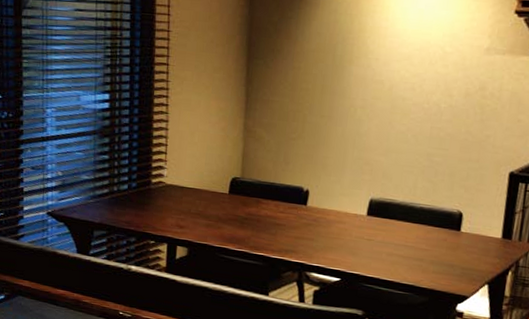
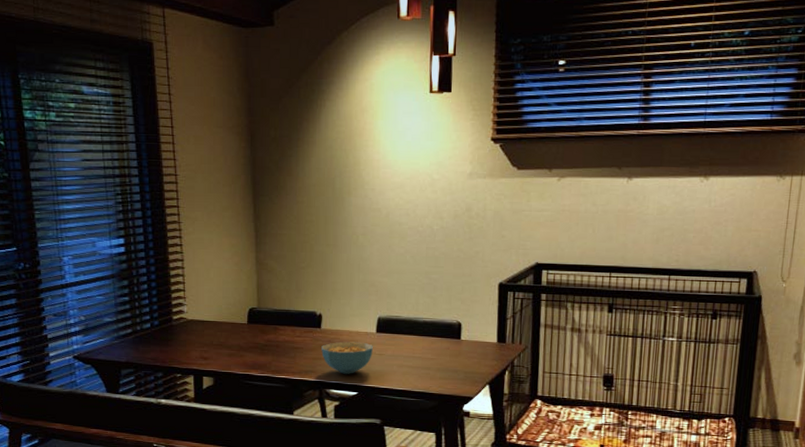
cereal bowl: none [305,222,362,258] -> present [321,341,373,374]

